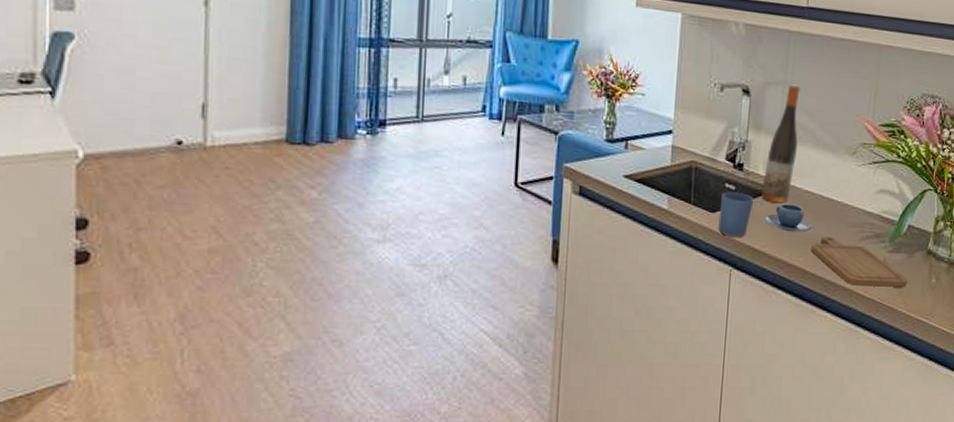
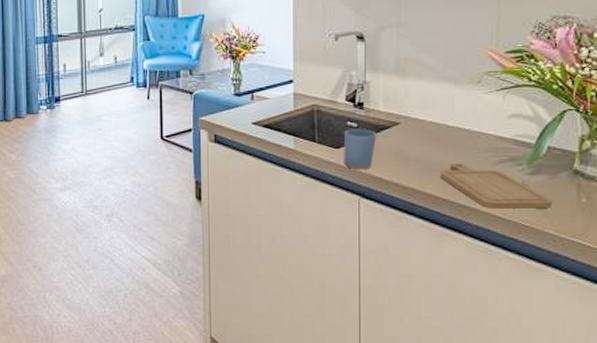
wine bottle: present [761,84,801,203] -> none [384,25,417,136]
teacup: present [765,203,813,232] -> none [389,135,440,160]

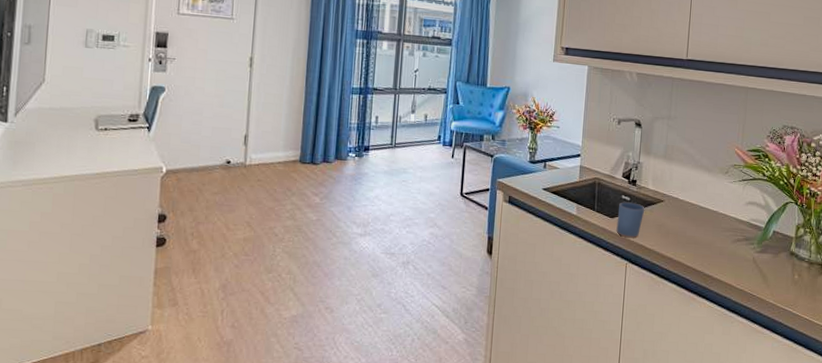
chopping board: present [440,163,552,209] -> none [692,238,774,282]

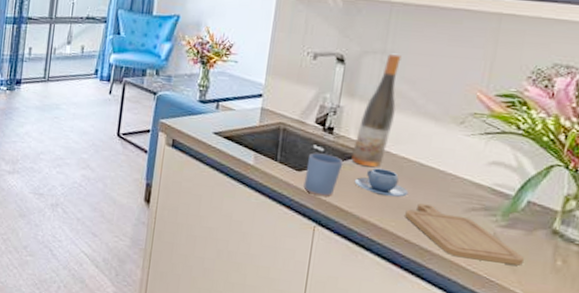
wine bottle: none [651,118,682,212] -> present [351,53,402,168]
teacup: none [654,212,693,234] -> present [354,168,409,197]
chopping board: none [692,238,774,282] -> present [405,203,524,266]

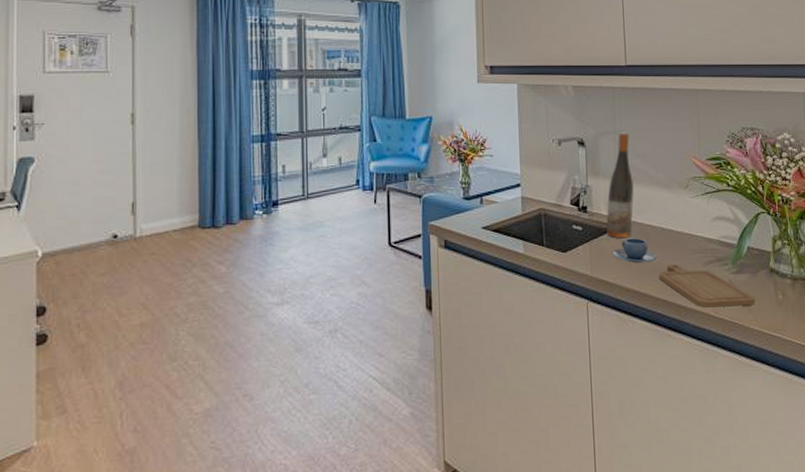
mug: present [303,152,344,197] -> none [570,232,601,273]

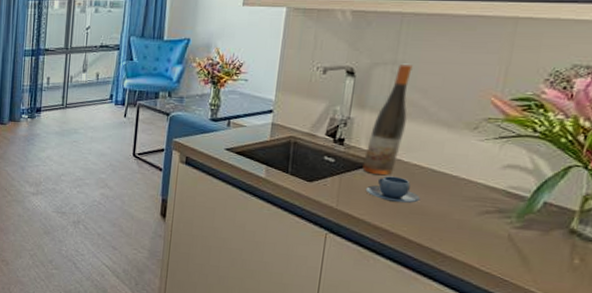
chopping board: present [659,264,755,308] -> none [417,208,540,265]

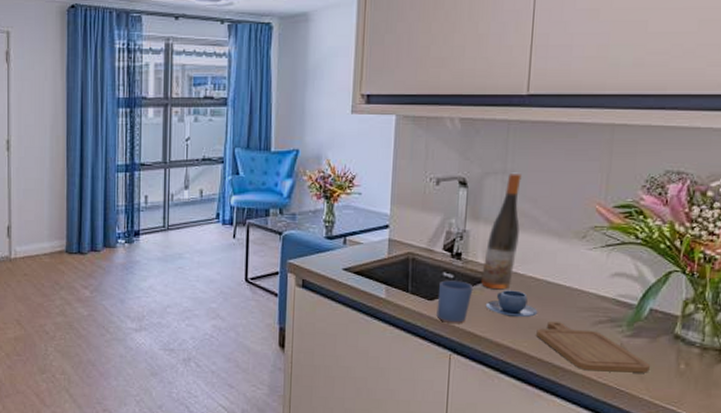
mug: none [314,164,355,205] -> present [436,280,474,324]
chopping board: none [417,208,540,265] -> present [536,322,650,373]

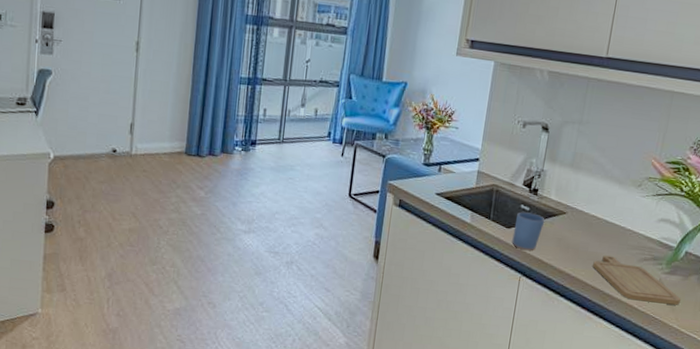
wine bottle: present [481,172,522,290] -> none [552,123,595,225]
teacup: present [485,290,538,317] -> none [553,225,596,250]

